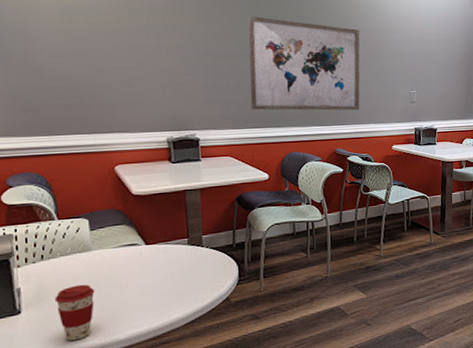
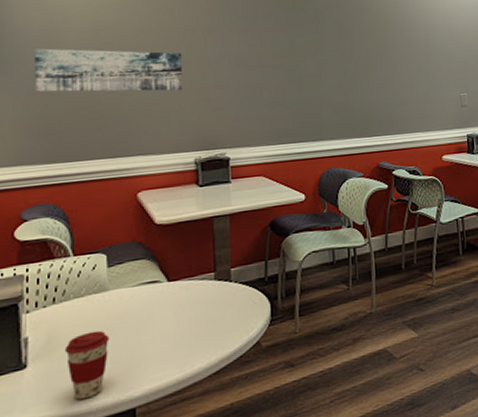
wall art: none [9,28,154,75] -> present [35,48,183,92]
wall art: present [248,16,360,111] -> none [283,22,406,124]

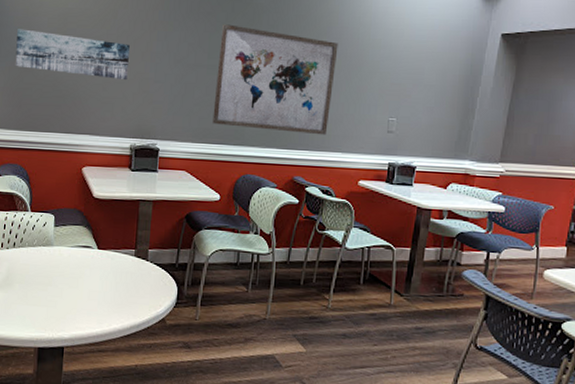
coffee cup: present [64,330,110,400] -> none [18,276,51,330]
wall art: none [283,22,406,124] -> present [212,24,338,136]

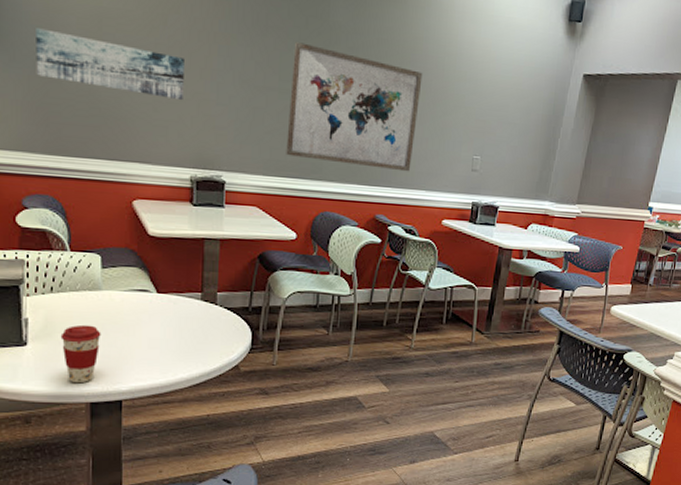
coffee cup: none [18,276,51,330] -> present [60,324,101,384]

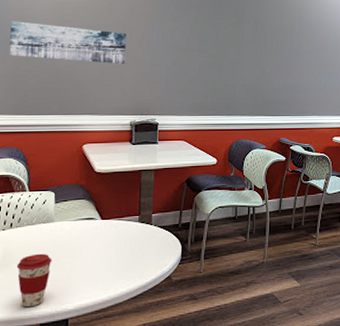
wall art: present [286,42,423,172] -> none [206,15,309,103]

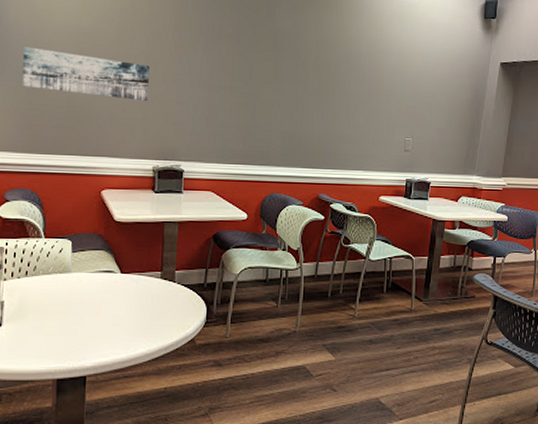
coffee cup: present [16,253,52,308] -> none [32,305,70,361]

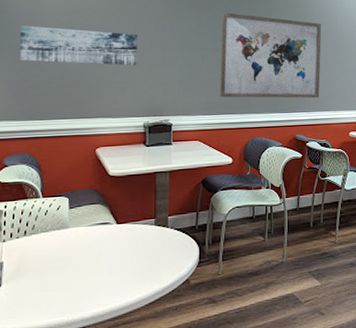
wall art: none [238,47,357,155] -> present [220,13,322,99]

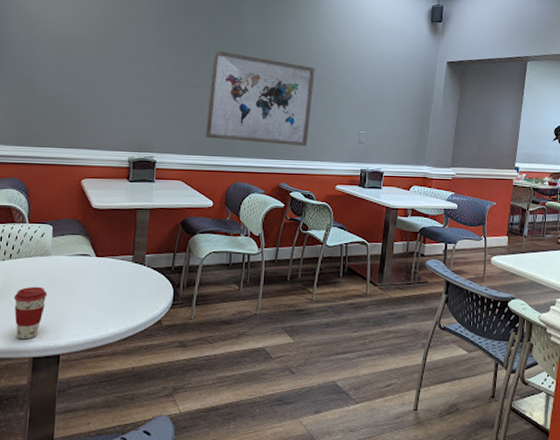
wall art: present [19,25,137,66] -> none [16,52,129,100]
coffee cup: none [31,260,68,317] -> present [13,286,48,340]

